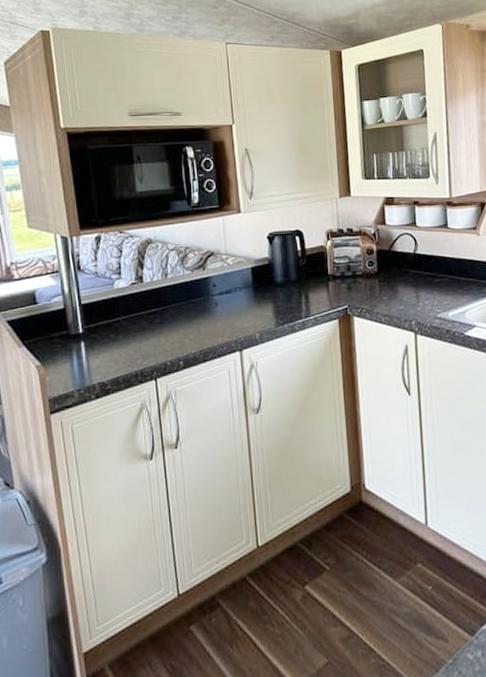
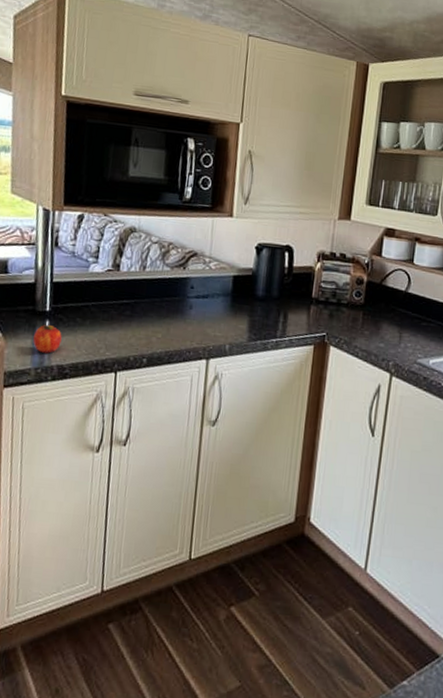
fruit: none [72,345,99,374] -> present [33,324,62,354]

